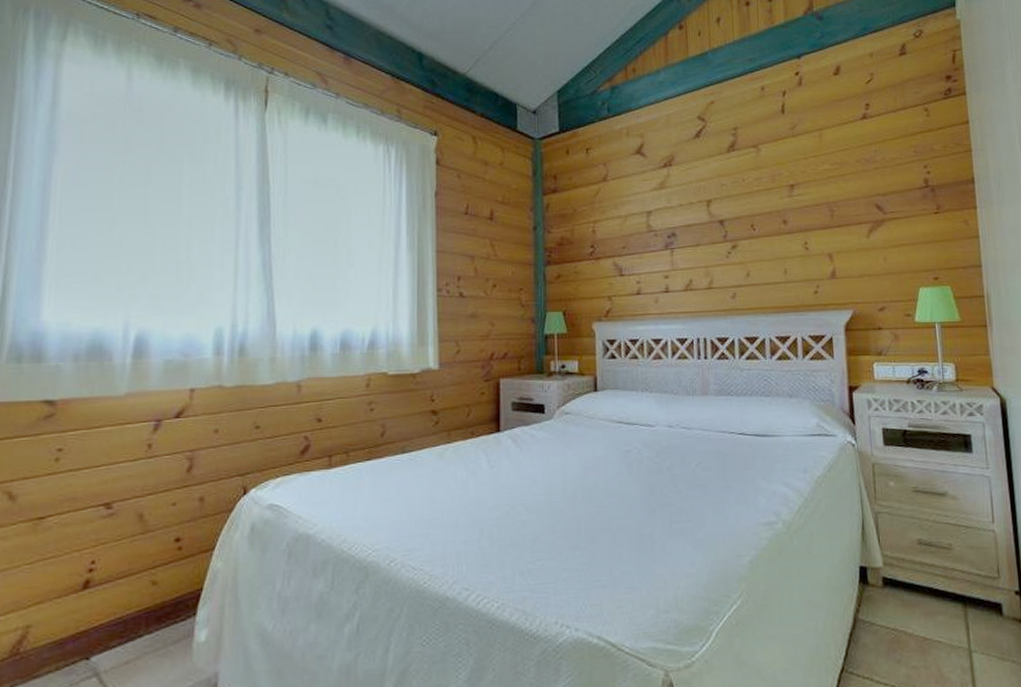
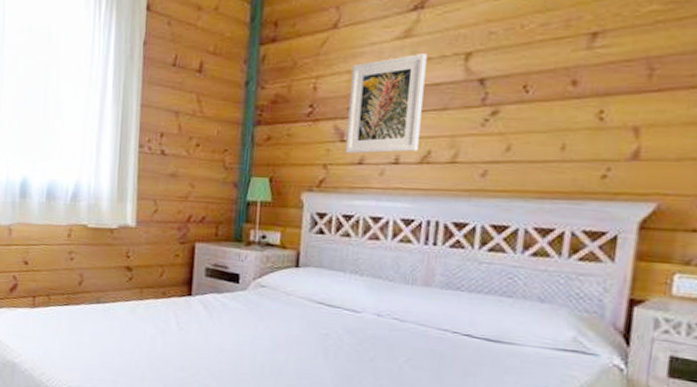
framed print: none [622,201,682,286] -> present [345,54,427,154]

